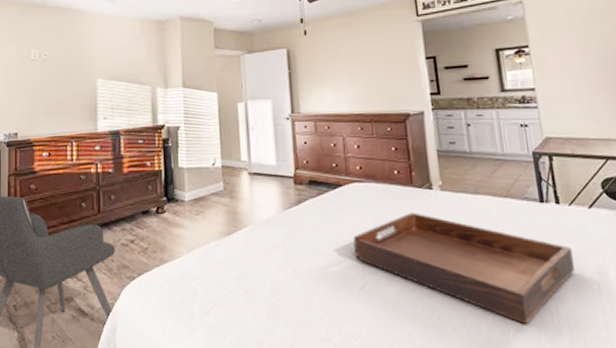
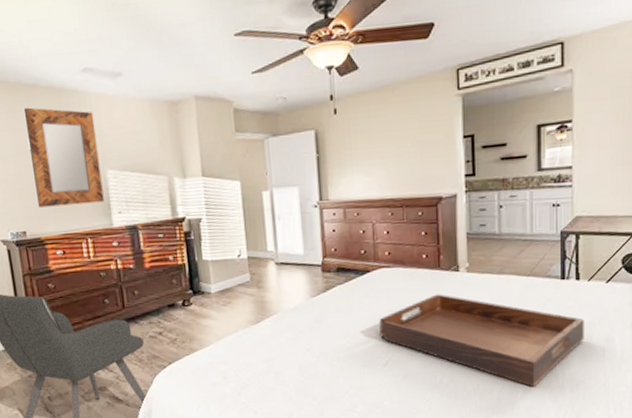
home mirror: none [33,23,92,111] -> present [24,107,104,208]

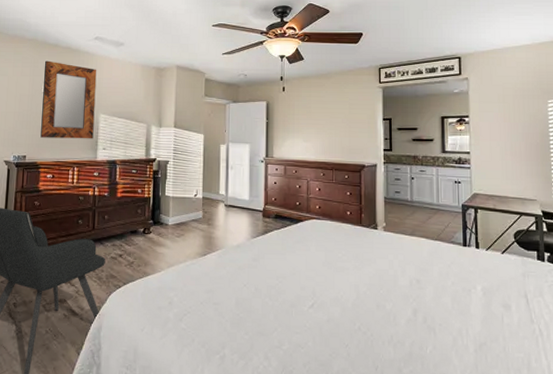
serving tray: present [379,294,584,388] -> none [308,247,485,344]

